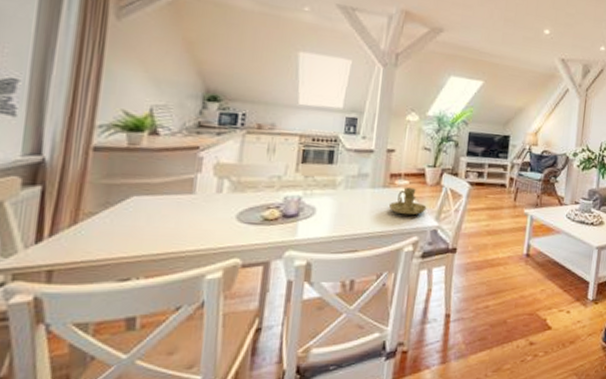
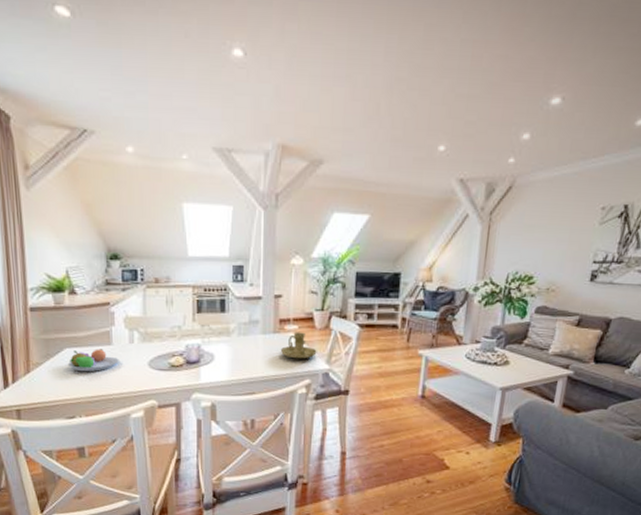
fruit bowl: none [131,198,201,224] -> present [67,349,119,371]

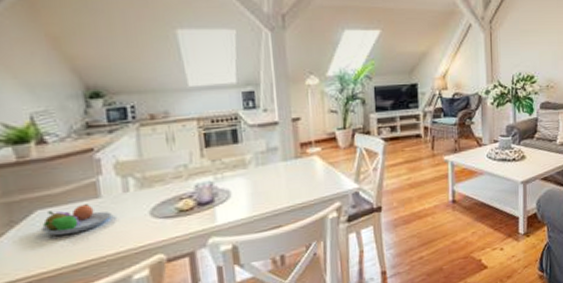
candle holder: present [280,332,317,359] -> none [304,153,344,183]

